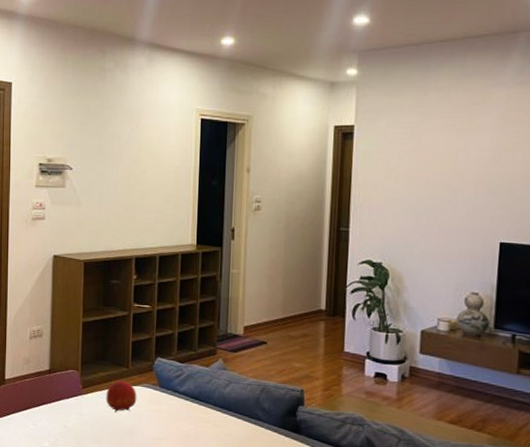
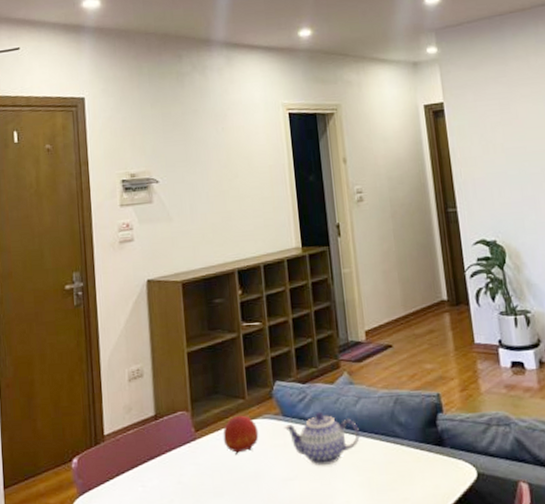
teapot: none [159,388,226,433] -> present [284,411,360,466]

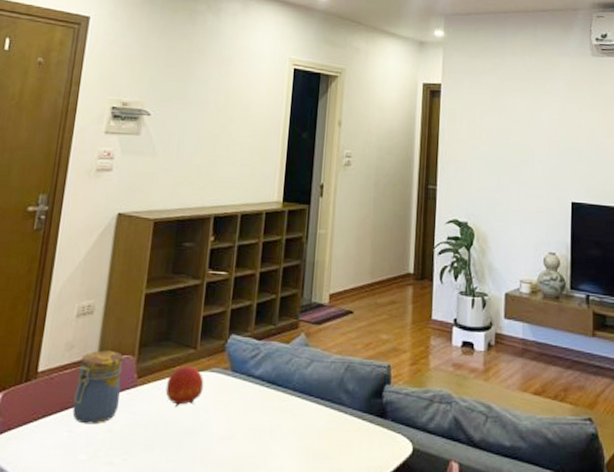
jar: none [140,408,183,479] -> present [72,350,123,425]
teapot: present [284,411,360,466] -> none [231,370,306,428]

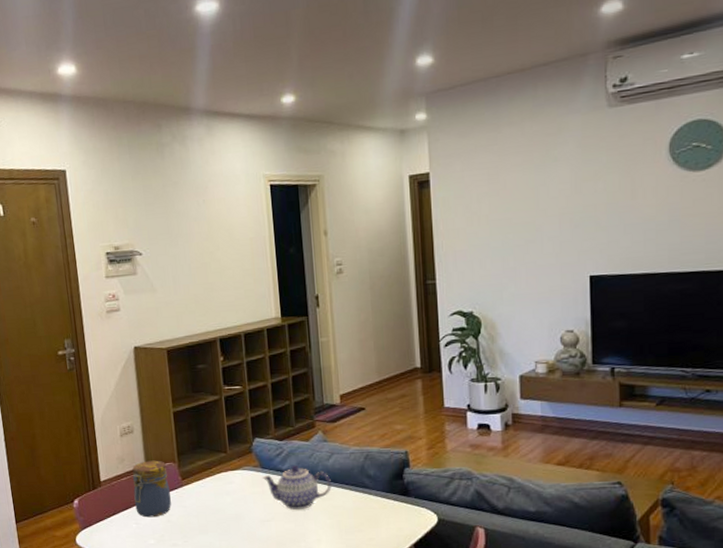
fruit: present [165,365,204,408] -> none [206,466,240,500]
teapot: none [231,370,306,428] -> present [262,465,332,511]

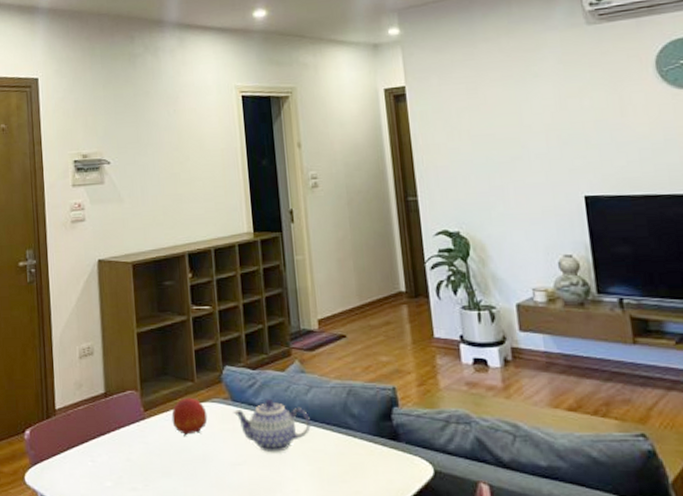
jar: present [132,460,171,518] -> none [90,387,132,455]
fruit: none [206,466,240,500] -> present [171,397,208,437]

